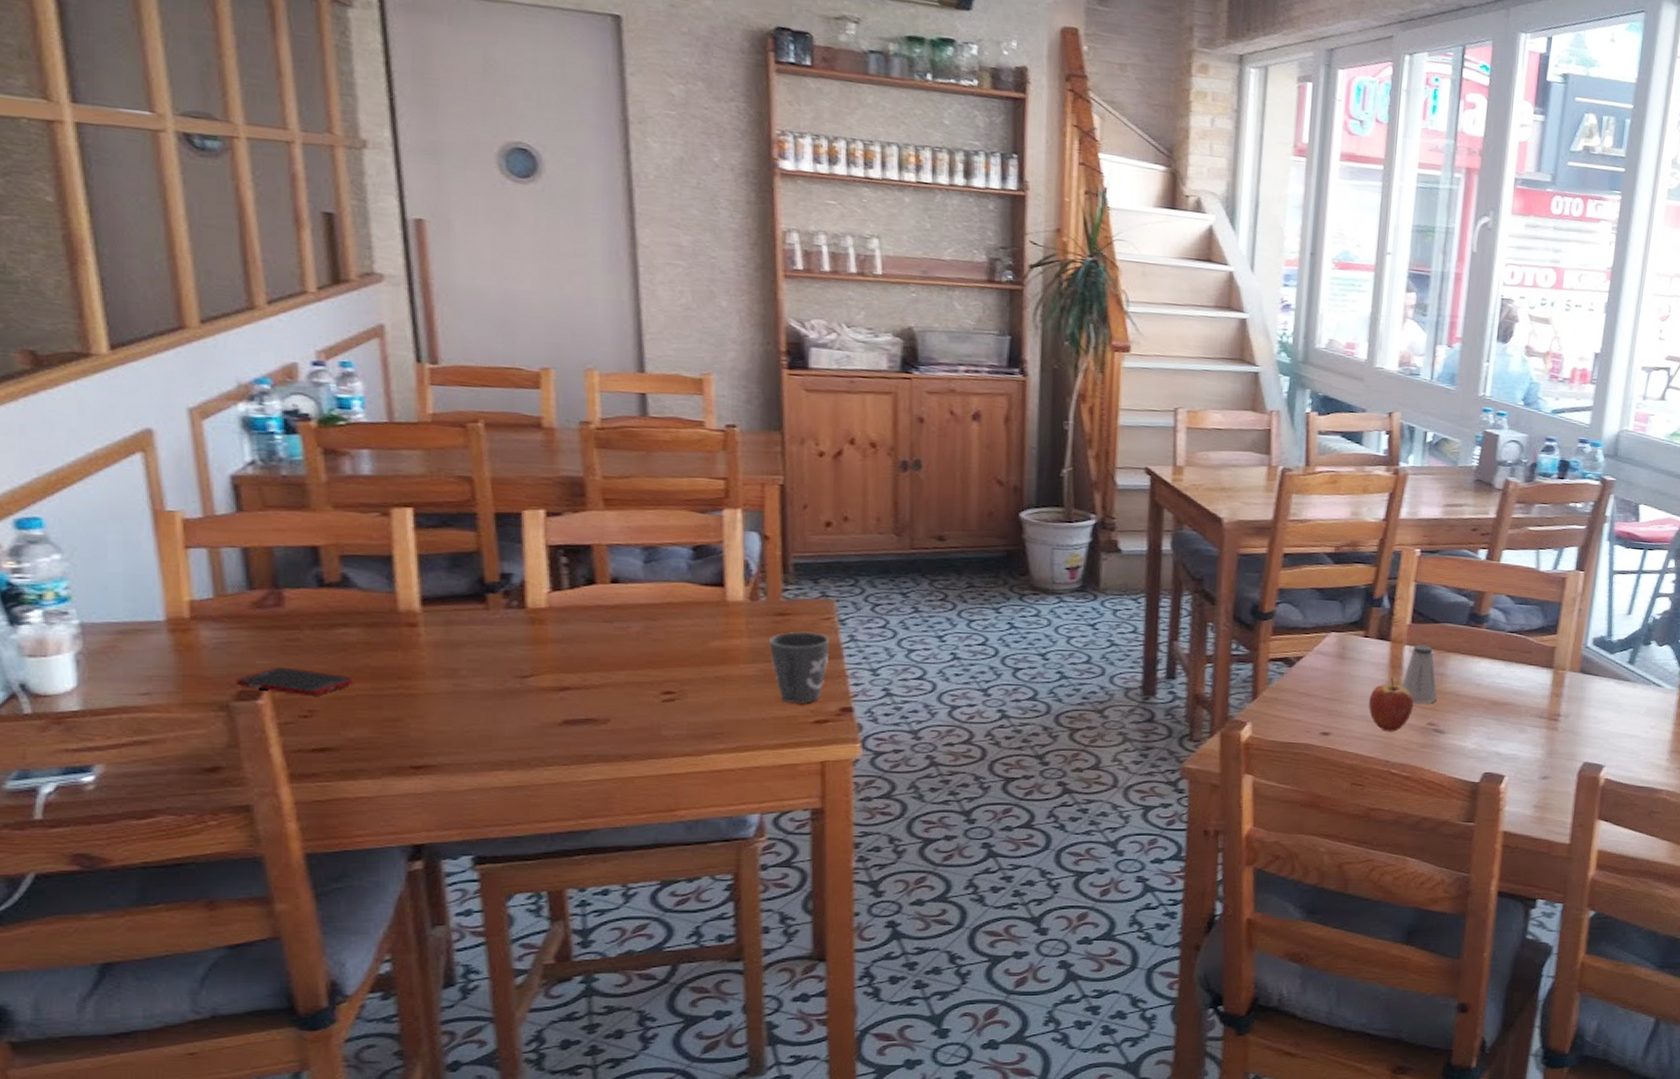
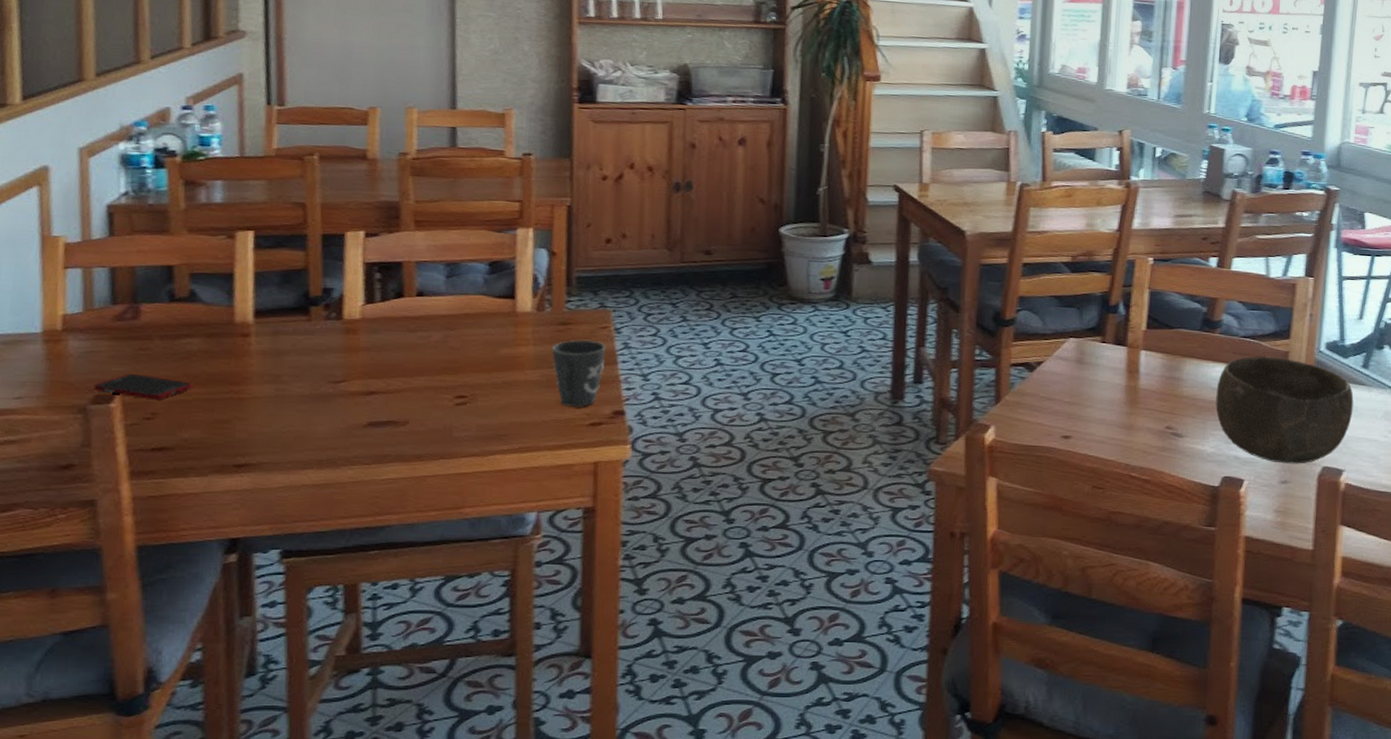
fruit: present [1369,677,1413,732] -> none [1108,382,1151,436]
saltshaker: present [1401,644,1438,703] -> none [1139,349,1175,407]
bowl: none [1479,651,1618,760] -> present [1216,356,1354,464]

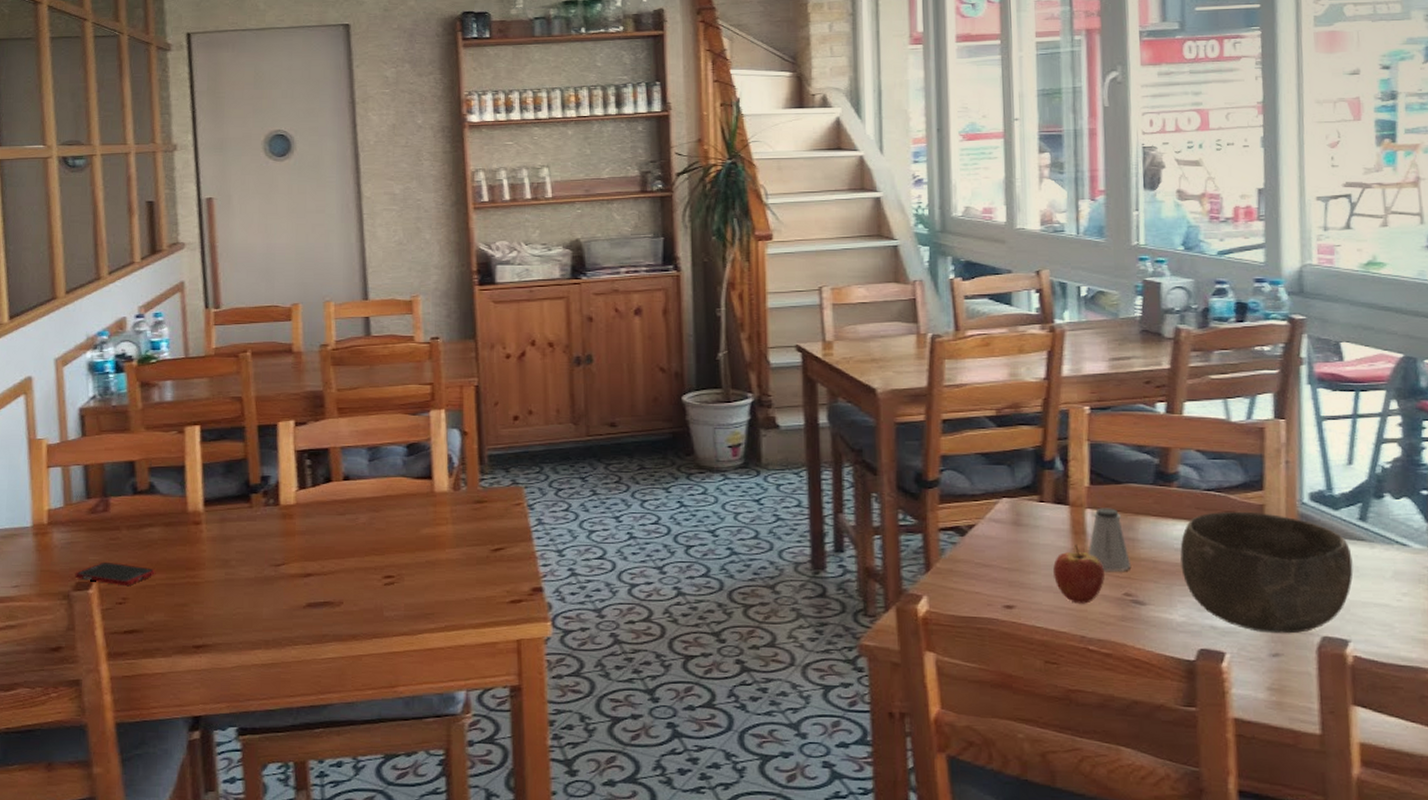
mug: present [552,339,606,407] -> none [470,517,520,584]
fruit: none [1108,382,1151,436] -> present [1053,544,1104,604]
saltshaker: none [1139,349,1175,407] -> present [1088,507,1132,571]

